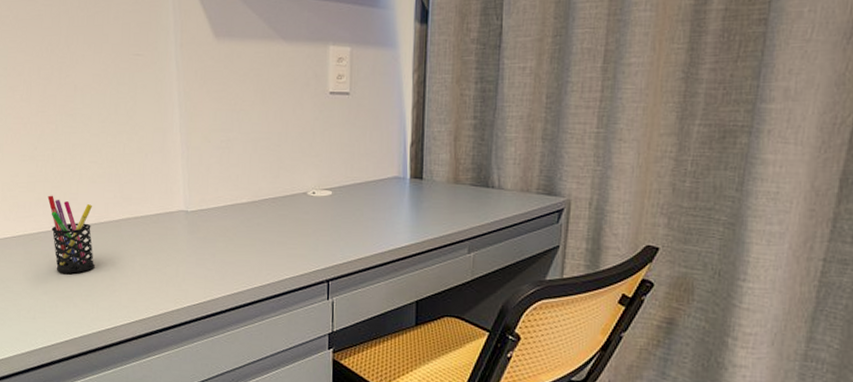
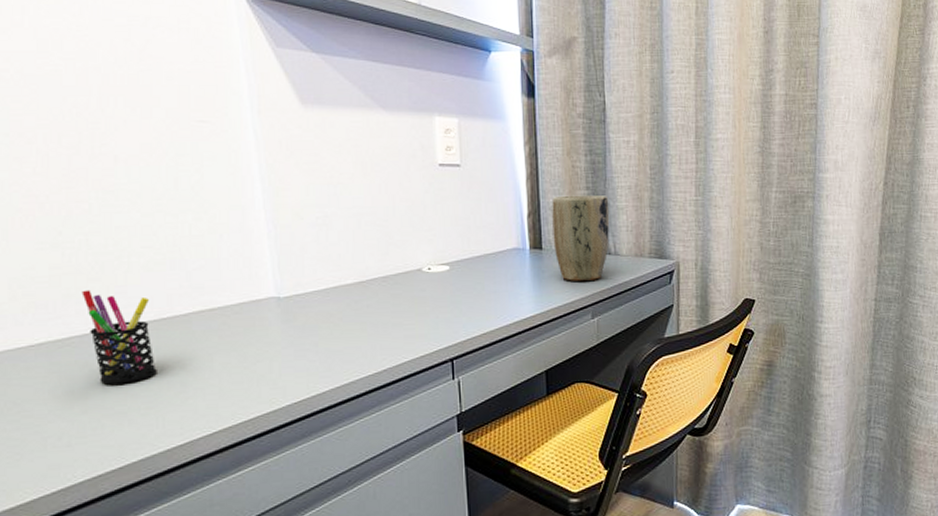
plant pot: none [434,124,497,214] -> present [552,195,610,281]

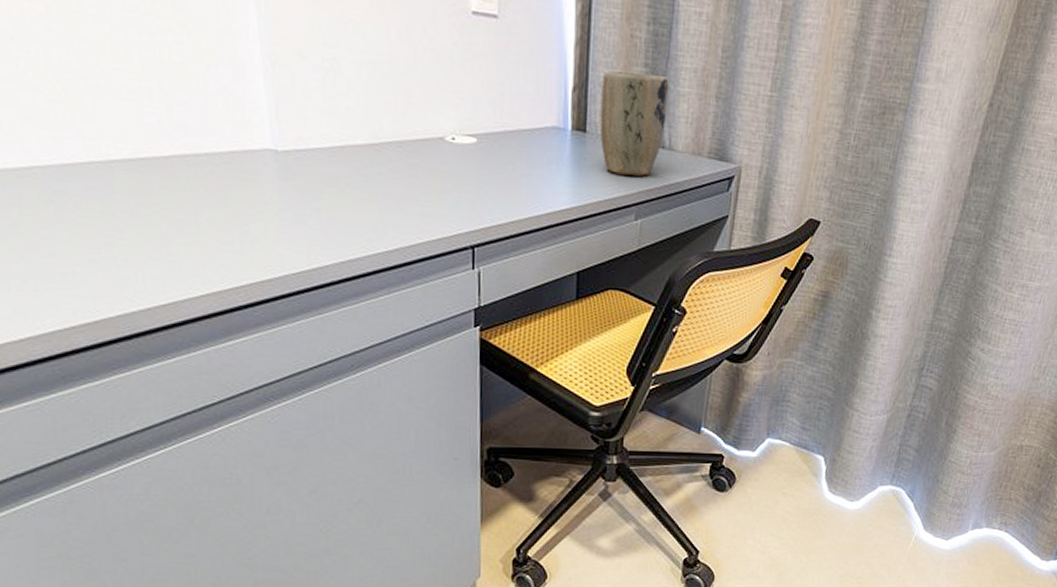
pen holder: present [81,290,157,385] -> none [42,112,134,229]

